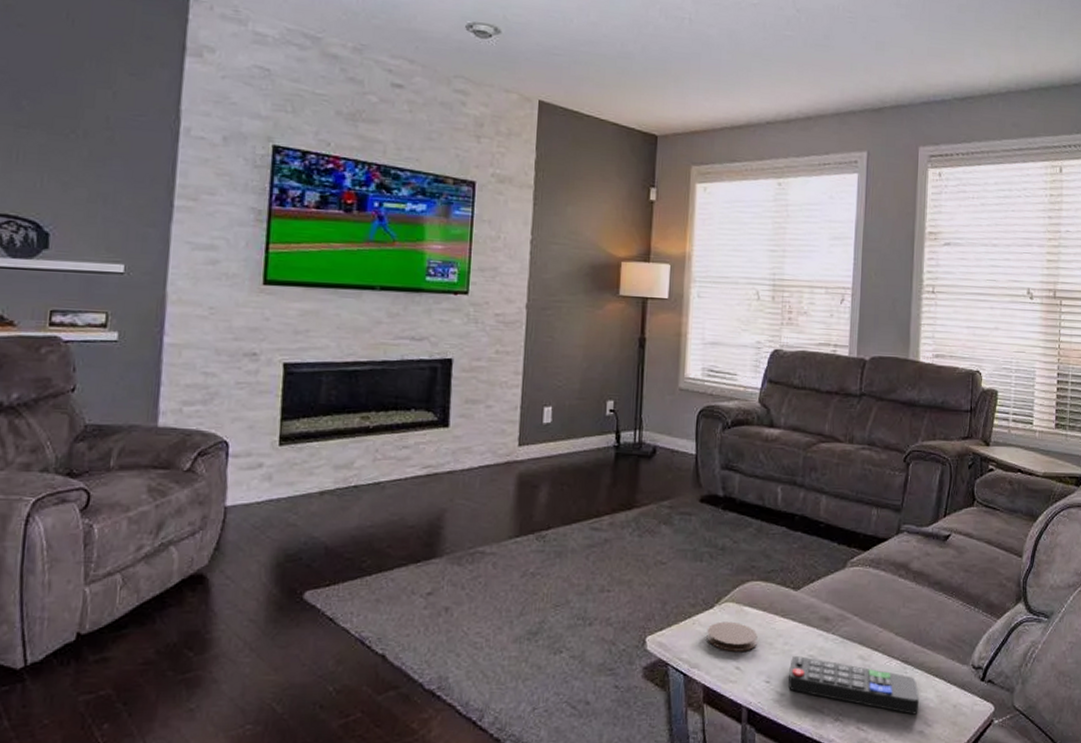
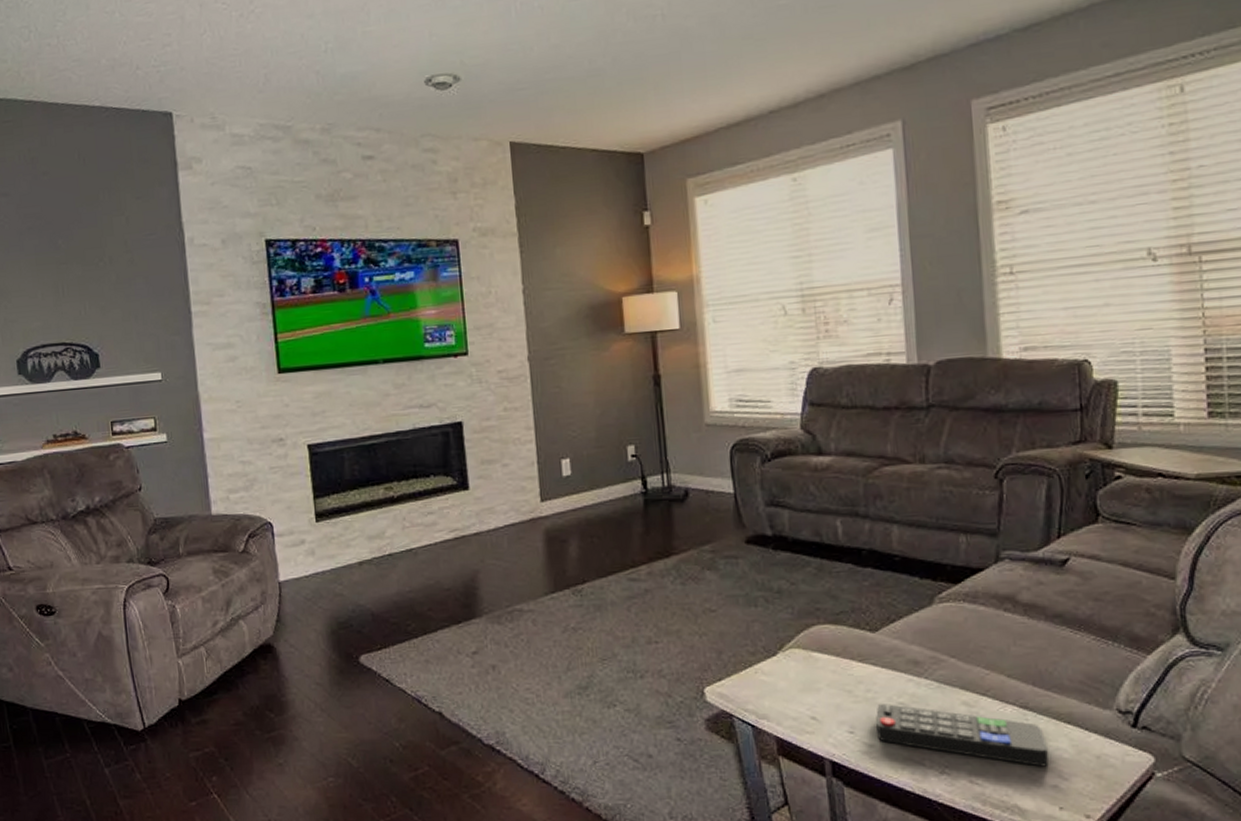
coaster: present [707,621,758,652] -> none [772,669,833,701]

